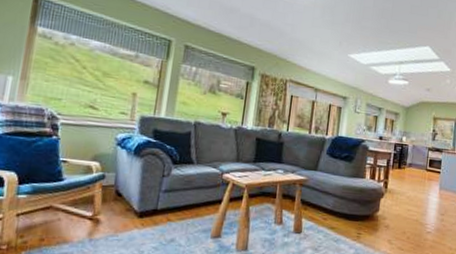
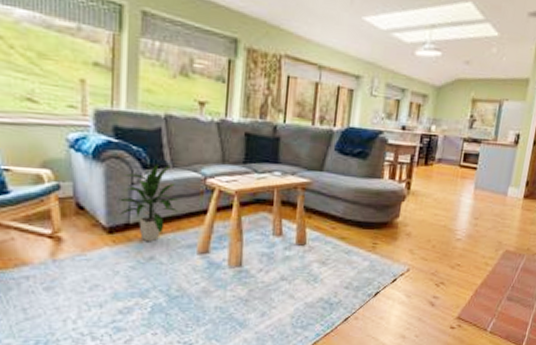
indoor plant: none [149,160,200,226] -> present [116,163,179,242]

